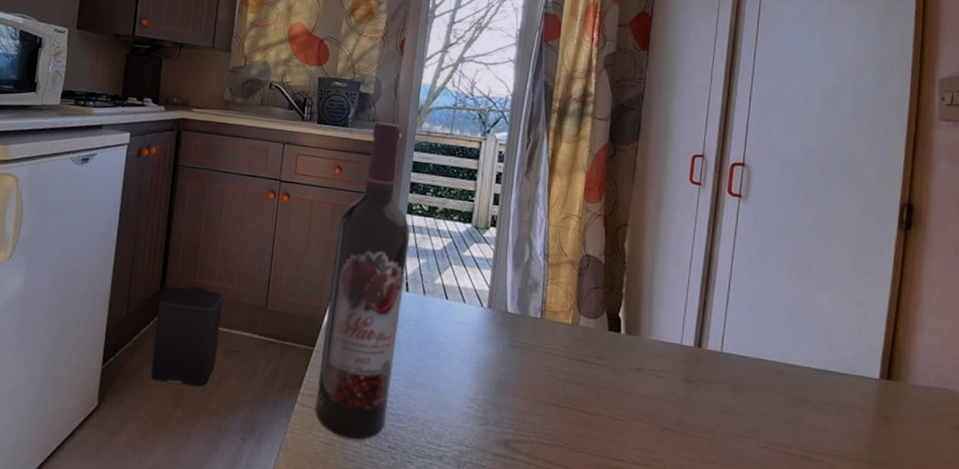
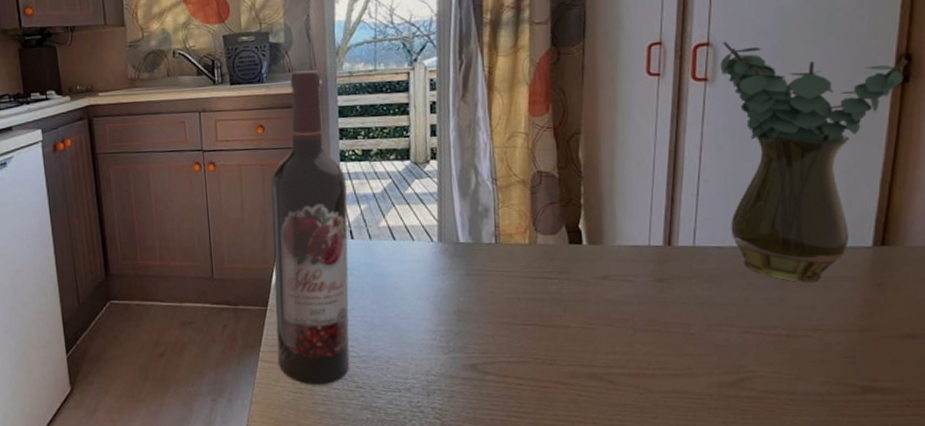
pedal bin: present [151,285,223,386] -> none [106,267,174,361]
vase: none [753,165,910,405] -> present [720,42,908,282]

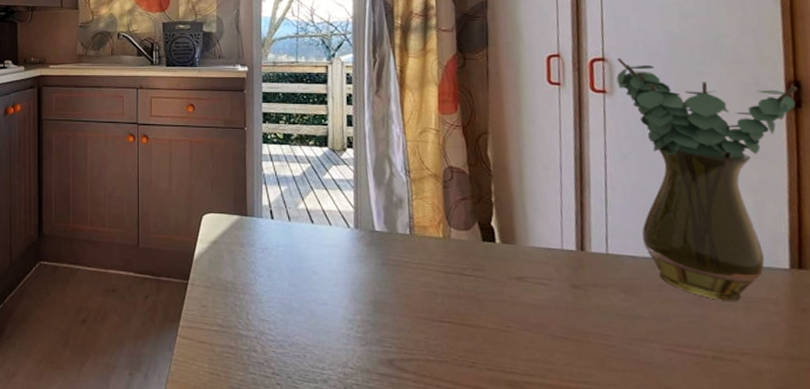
wine bottle: present [271,70,350,385] -> none [195,58,269,368]

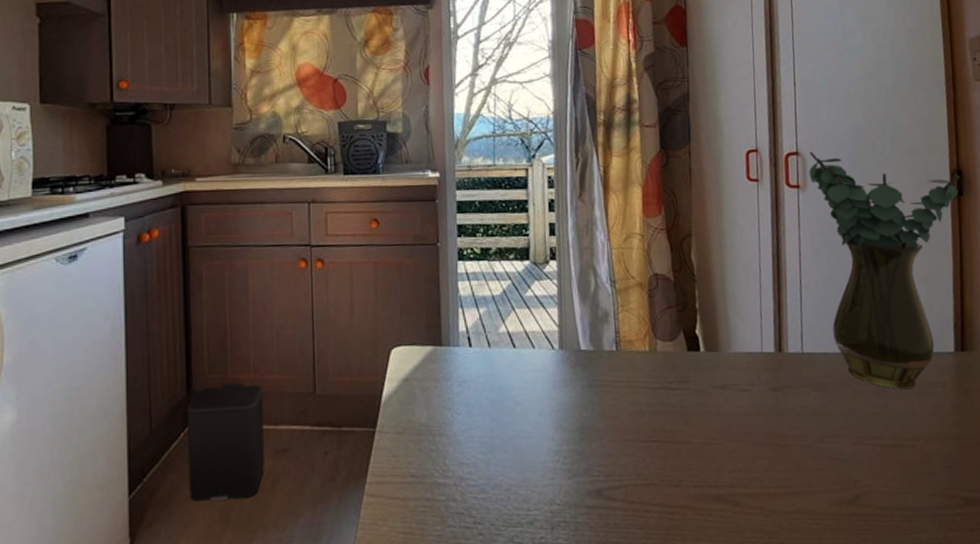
pedal bin: none [37,230,98,326] -> present [186,383,266,502]

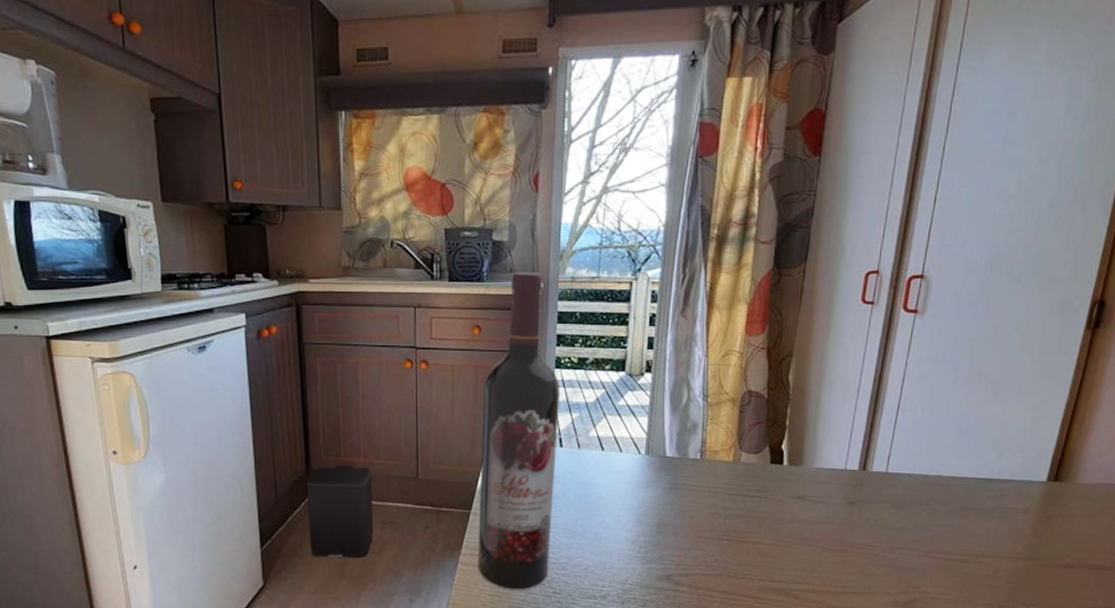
wine bottle: none [384,162,467,523] -> present [477,272,561,590]
vase: present [809,152,960,389] -> none [921,276,1101,511]

